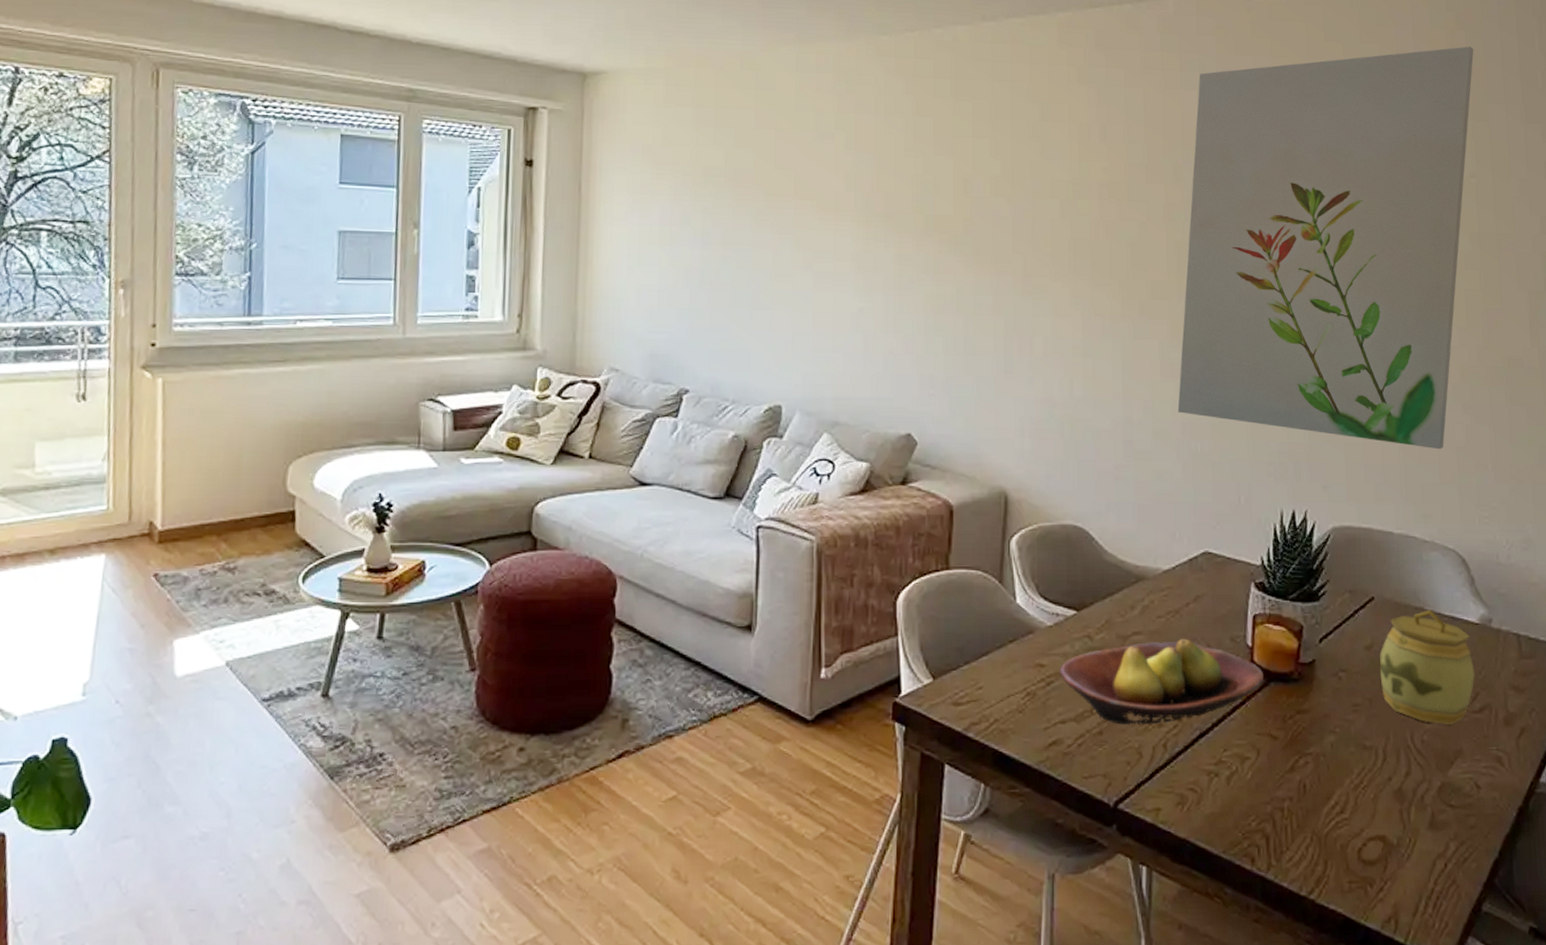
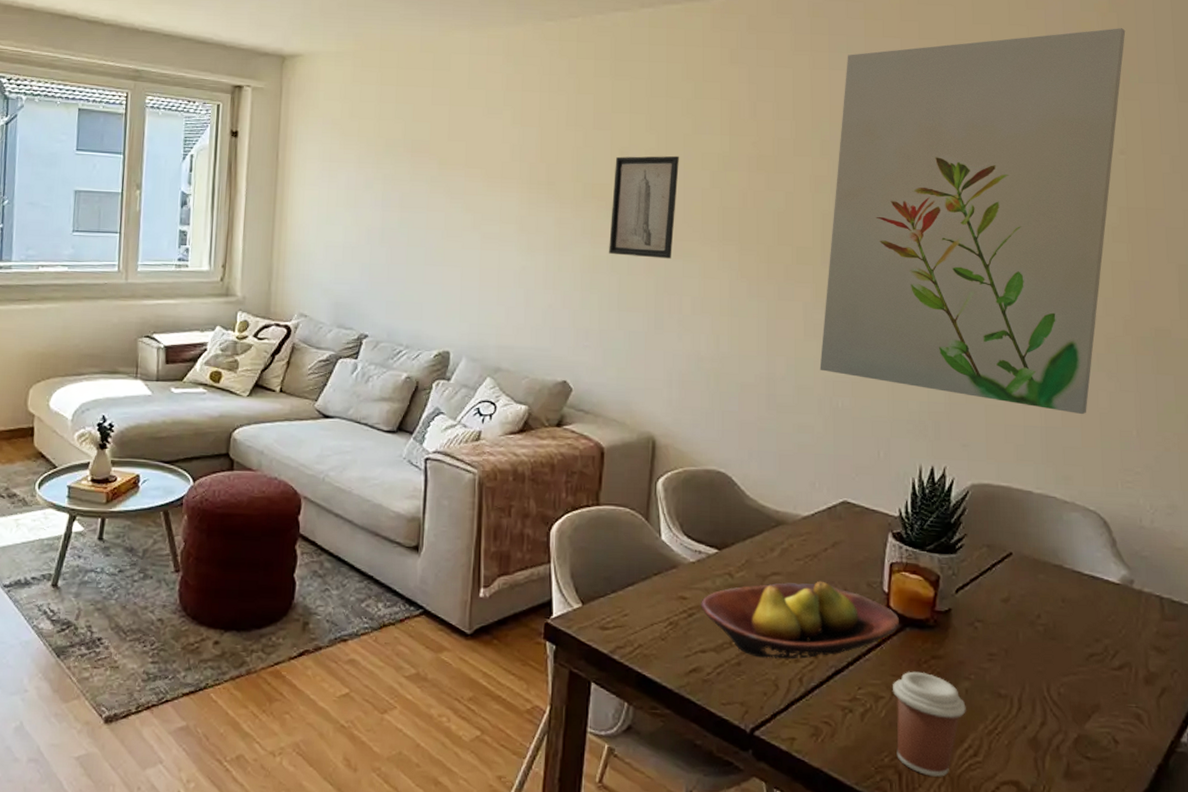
wall art: none [954,183,1027,296] -> present [609,155,679,259]
coffee cup: none [1258,728,1332,838] -> present [893,671,966,777]
jar: present [1379,609,1475,724] -> none [1016,567,1115,679]

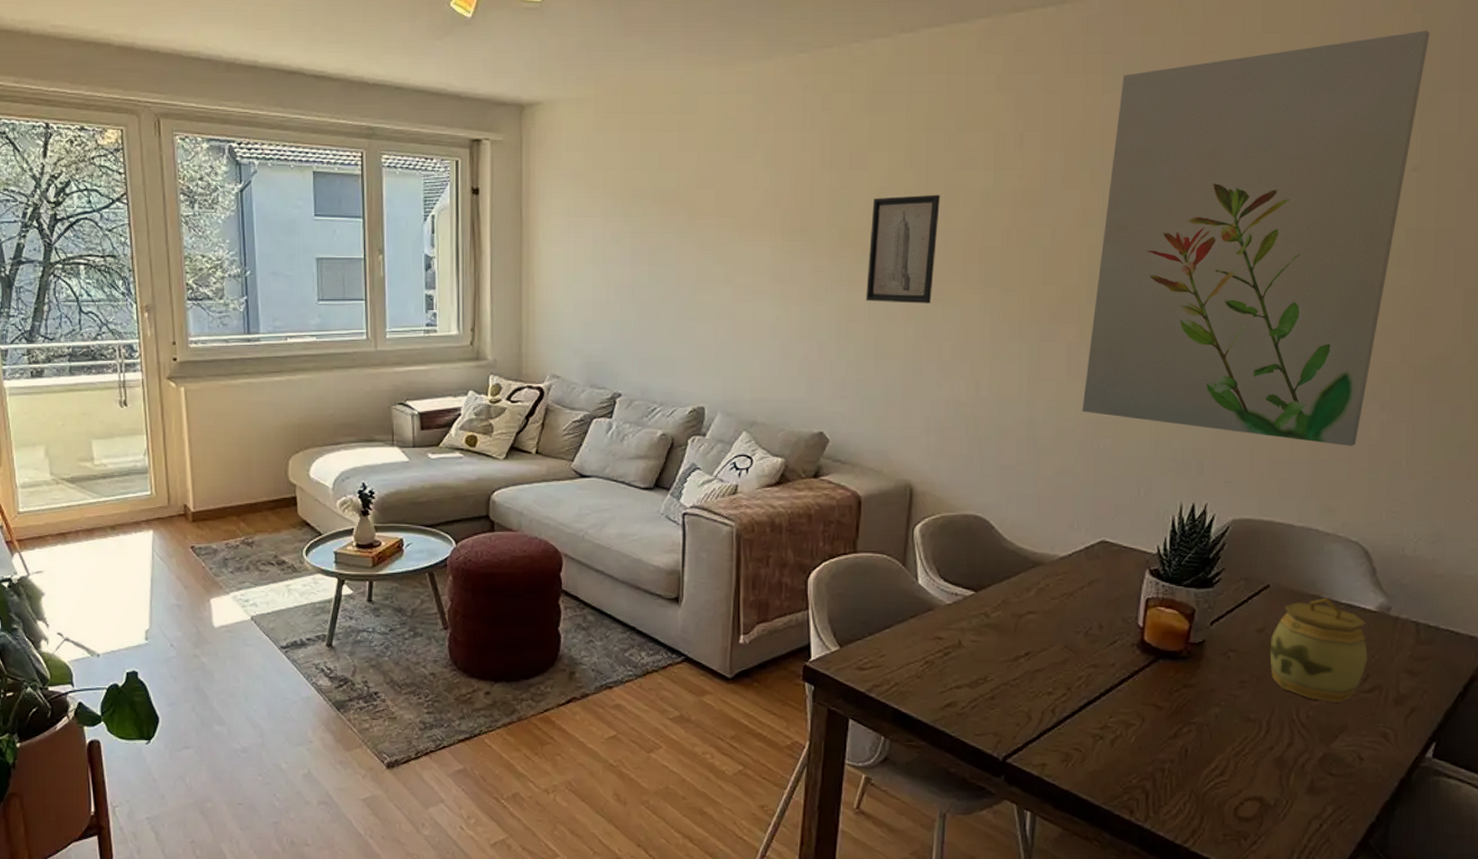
fruit bowl: present [701,581,899,659] -> none [956,618,1152,692]
coffee cup: present [893,671,966,777] -> none [1143,699,1215,795]
jar: none [1016,567,1115,679] -> present [1269,597,1368,702]

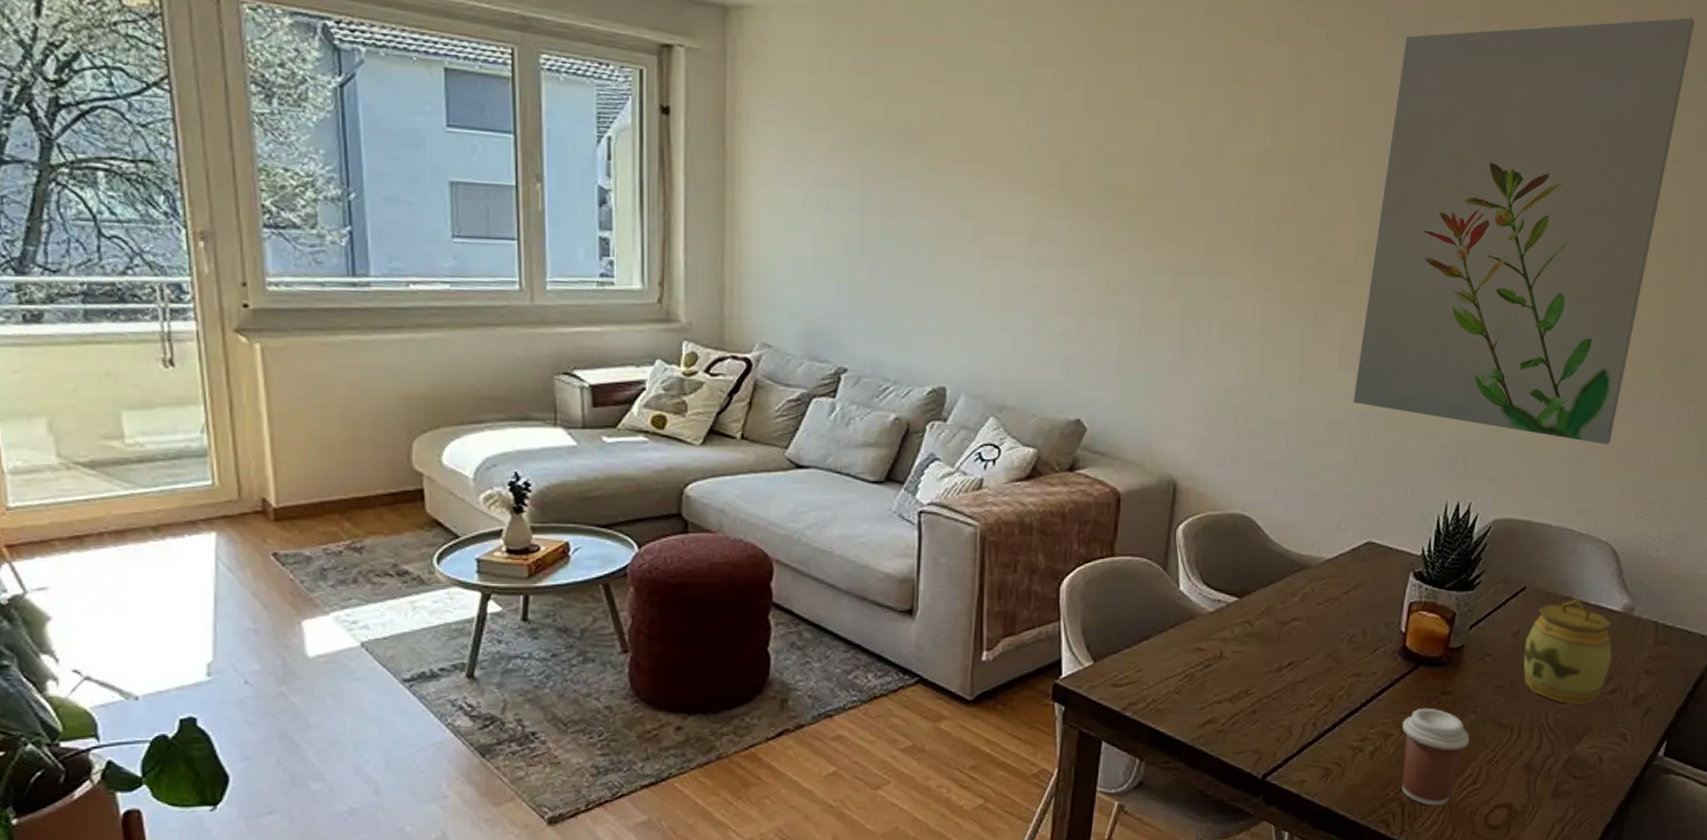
wall art: present [866,194,940,304] -> none [1131,153,1214,277]
coffee cup: none [1143,699,1215,795] -> present [1401,708,1470,806]

